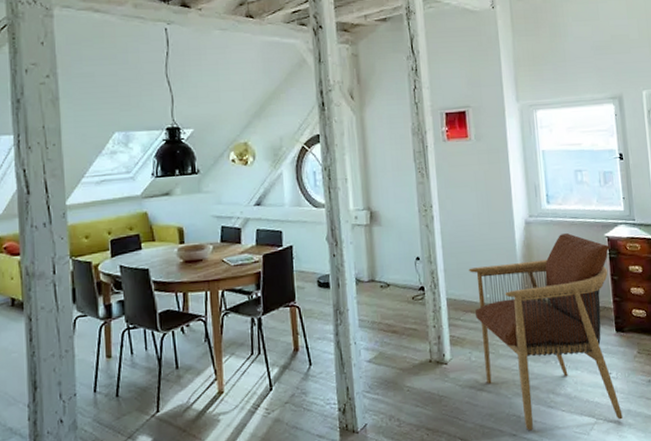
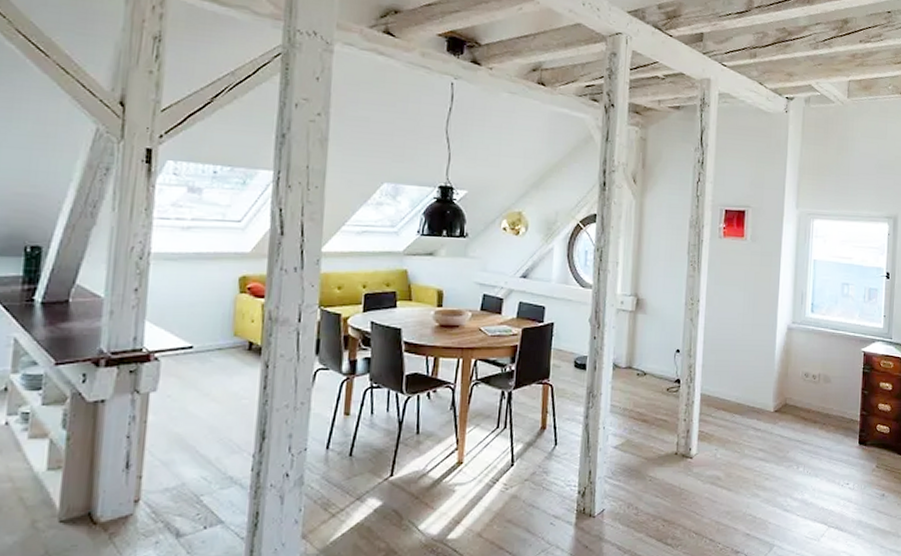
armchair: present [468,232,623,431] -> none [726,343,866,532]

